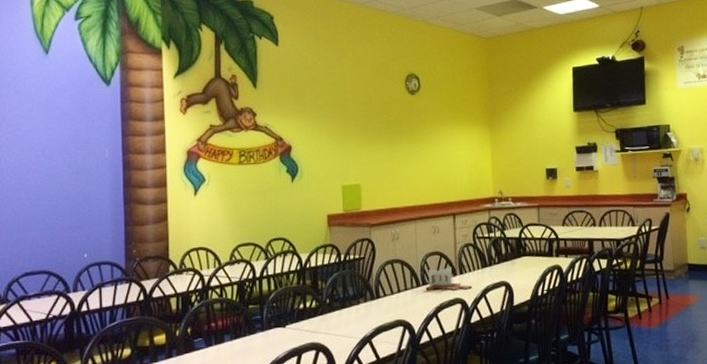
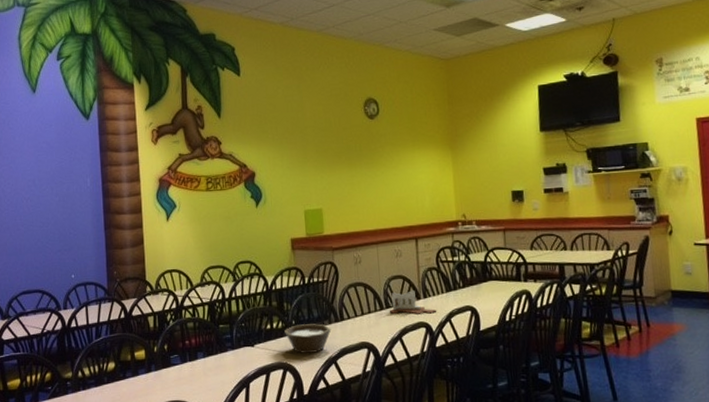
bowl: none [318,302,367,334] -> present [284,323,332,354]

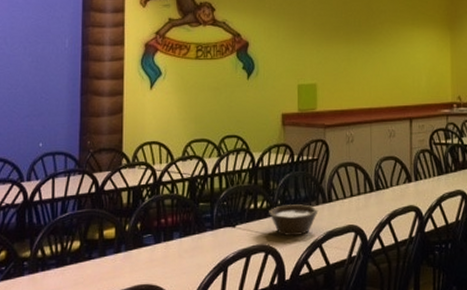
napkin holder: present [389,290,437,315] -> none [379,172,428,198]

